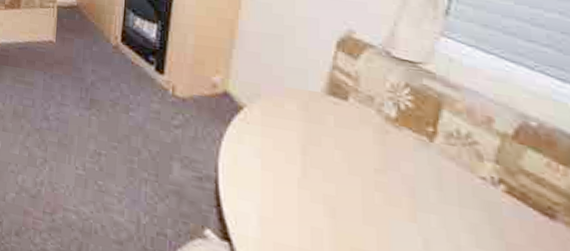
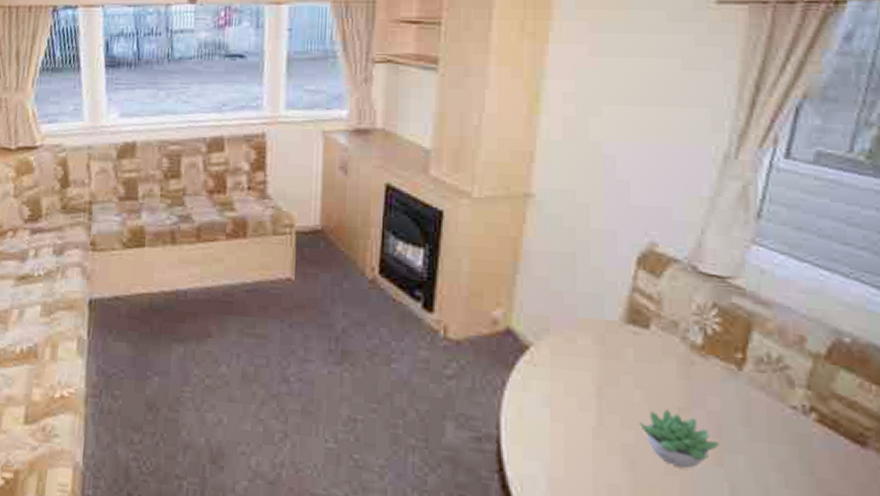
succulent plant: none [338,169,413,221] -> present [638,409,719,468]

